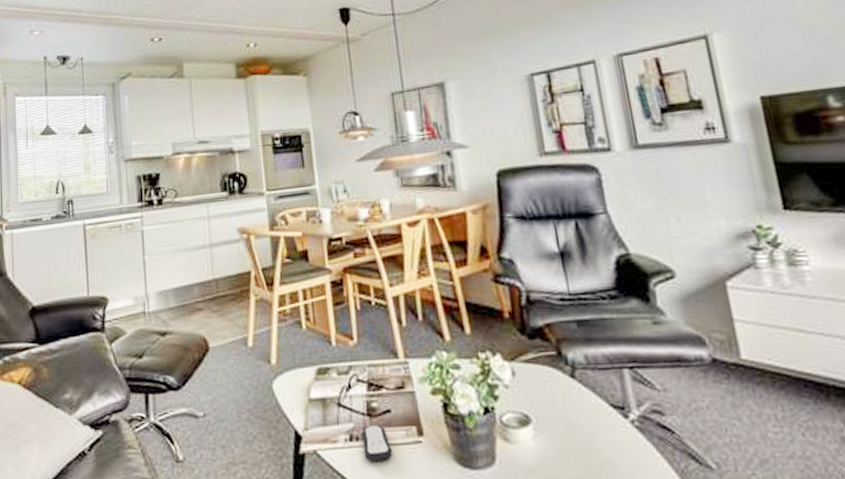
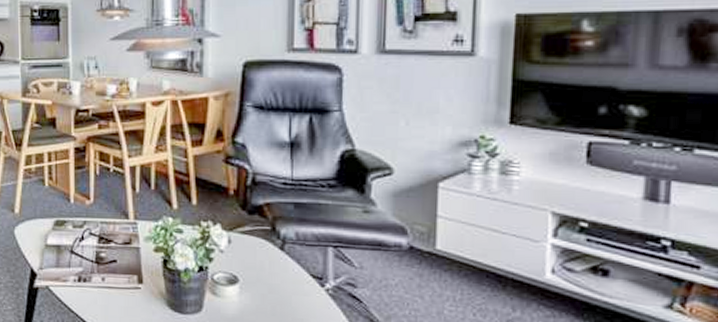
remote control: present [361,424,392,463] -> none [89,270,114,300]

